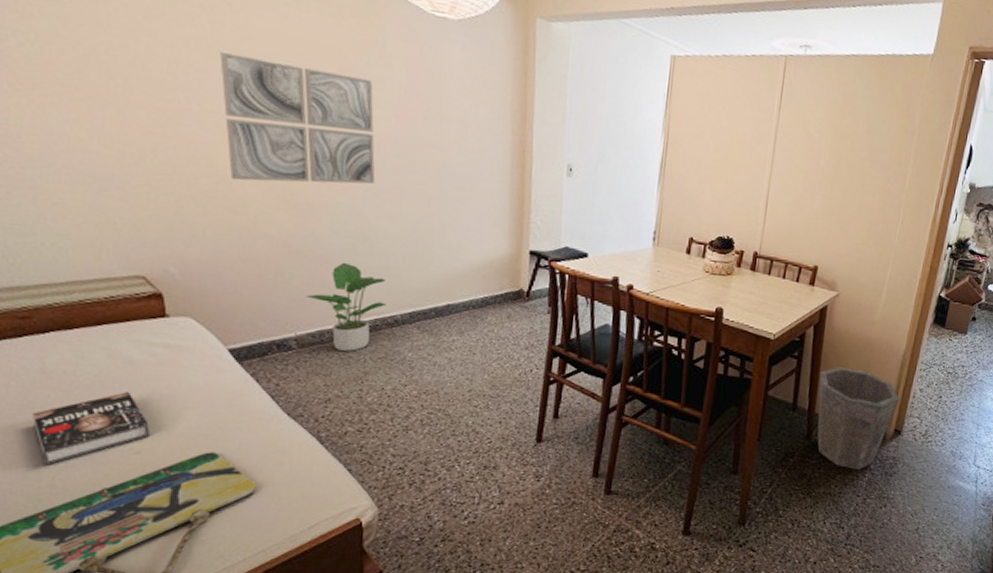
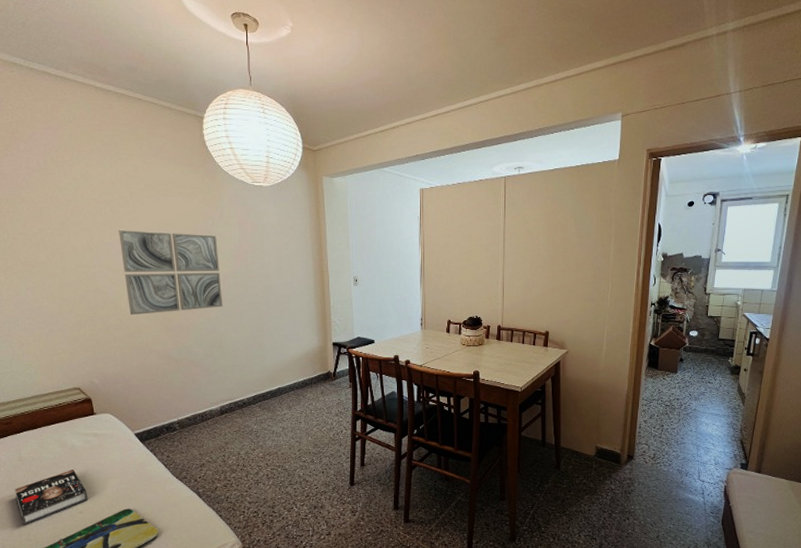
potted plant: present [305,262,386,351] -> none [183,364,237,428]
waste bin: present [817,367,899,470] -> none [560,408,628,490]

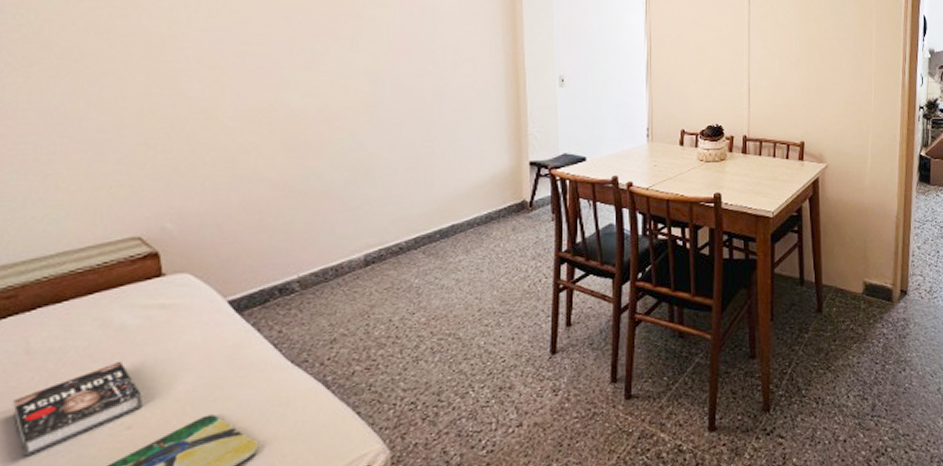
wall art: present [119,229,223,315] -> none [219,10,375,130]

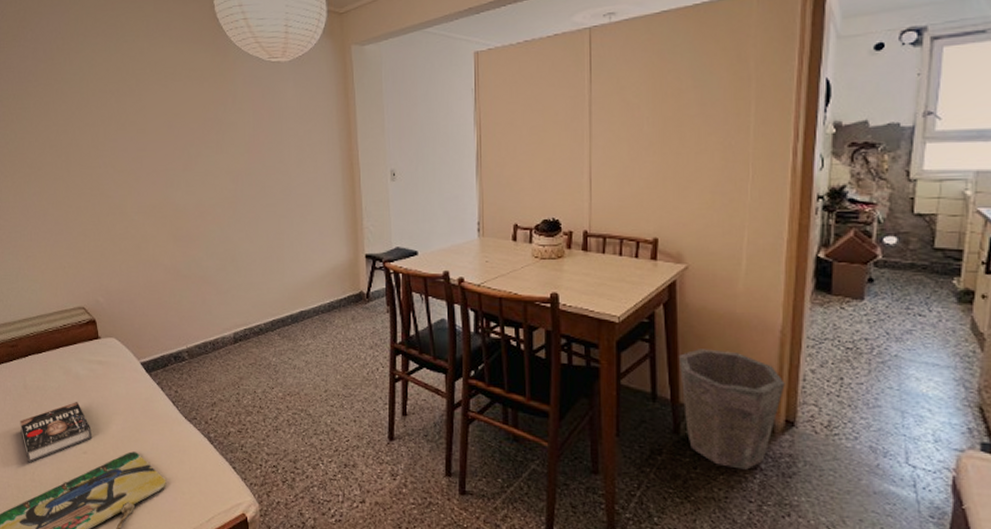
waste bin: none [820,235,900,337] -> present [678,349,785,470]

